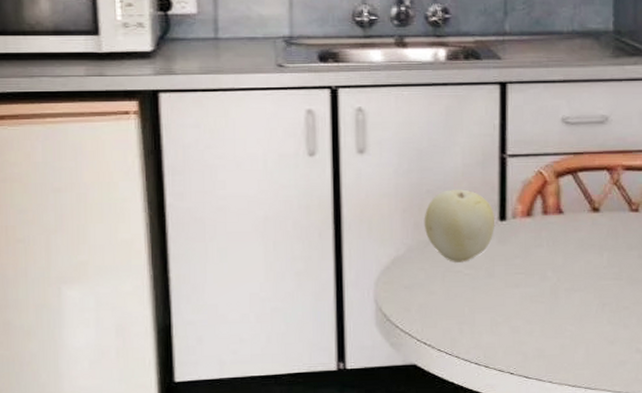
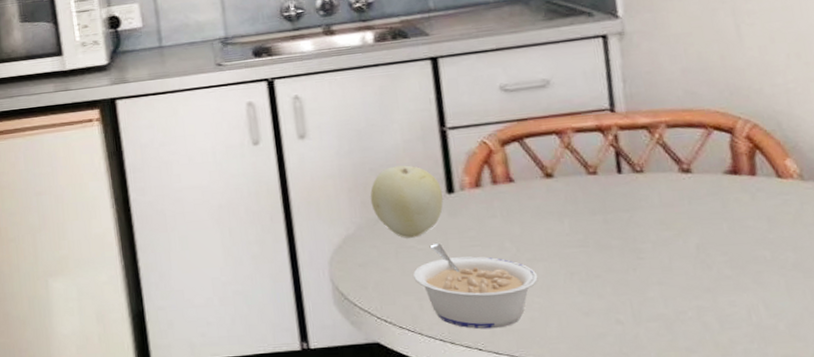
legume: none [457,269,573,354] -> present [413,243,538,330]

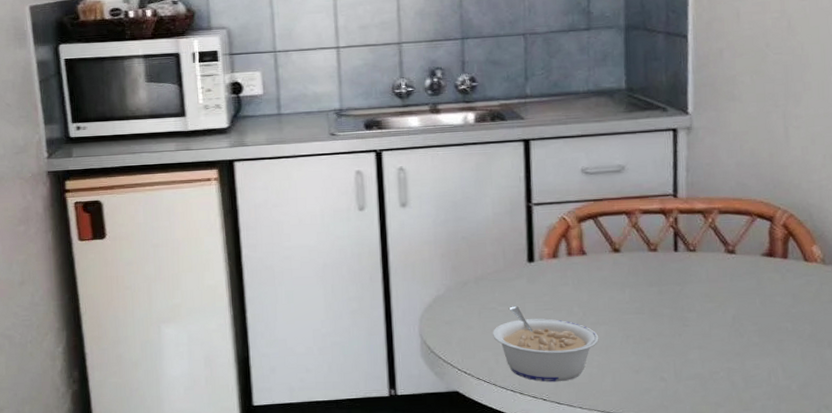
fruit: present [370,165,443,238] -> none [460,235,524,300]

